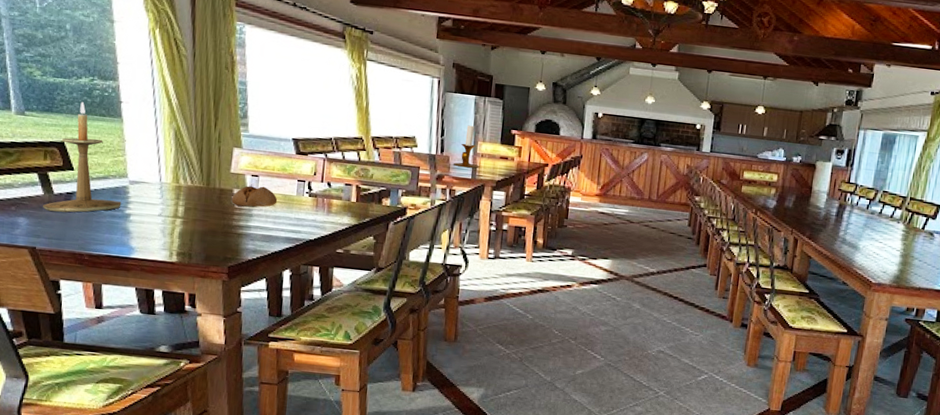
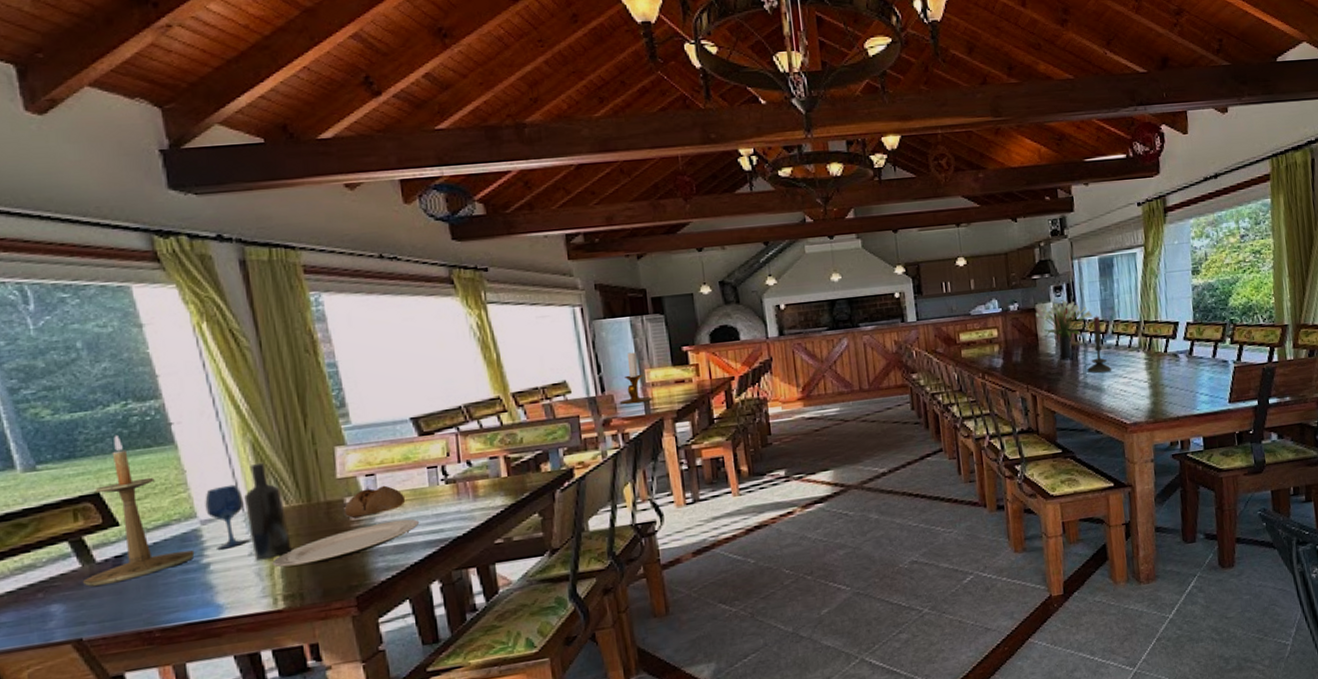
wineglass: none [134,158,163,207] -> present [205,484,248,550]
wine bottle: none [162,146,190,223] -> present [243,462,292,562]
plate: none [174,214,284,235] -> present [272,518,419,568]
flower arrangement: none [814,163,865,216] -> present [1035,300,1093,361]
candle: none [848,182,871,235] -> present [1087,315,1112,374]

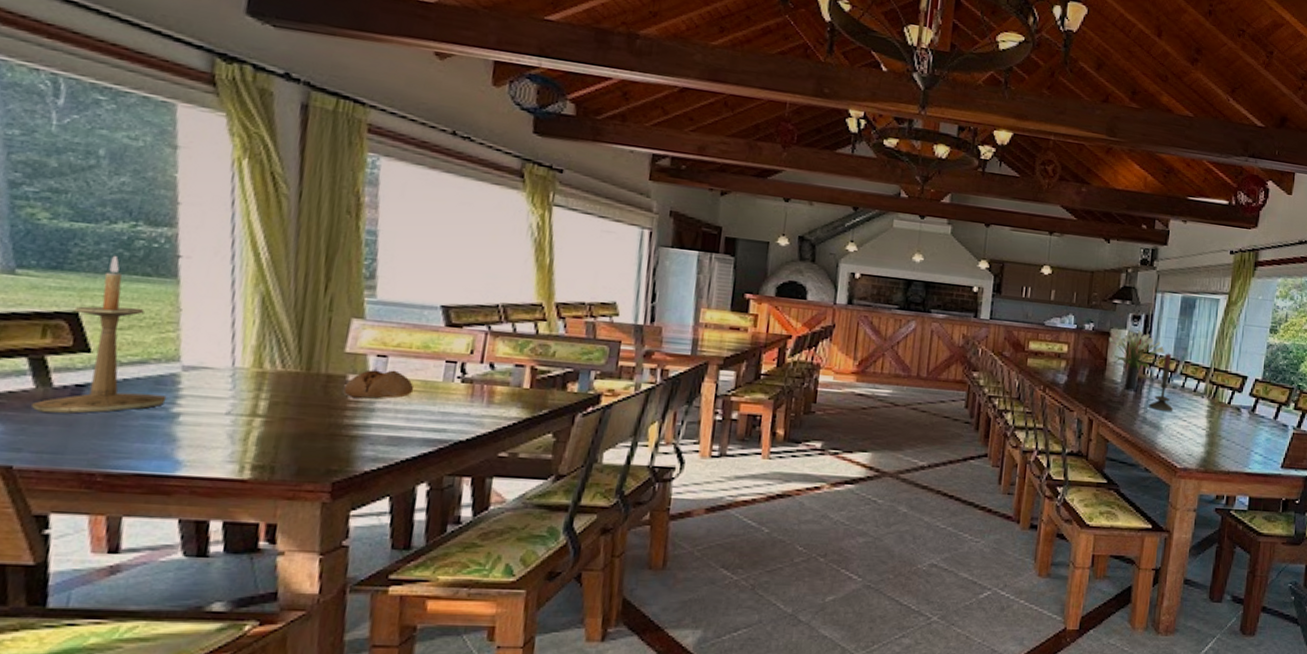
wineglass: present [205,484,248,550] -> none [191,334,237,402]
wine bottle: present [243,462,292,562] -> none [231,317,281,424]
plate: present [272,518,419,568] -> none [249,408,422,438]
candlestick: present [620,352,652,404] -> none [667,287,702,342]

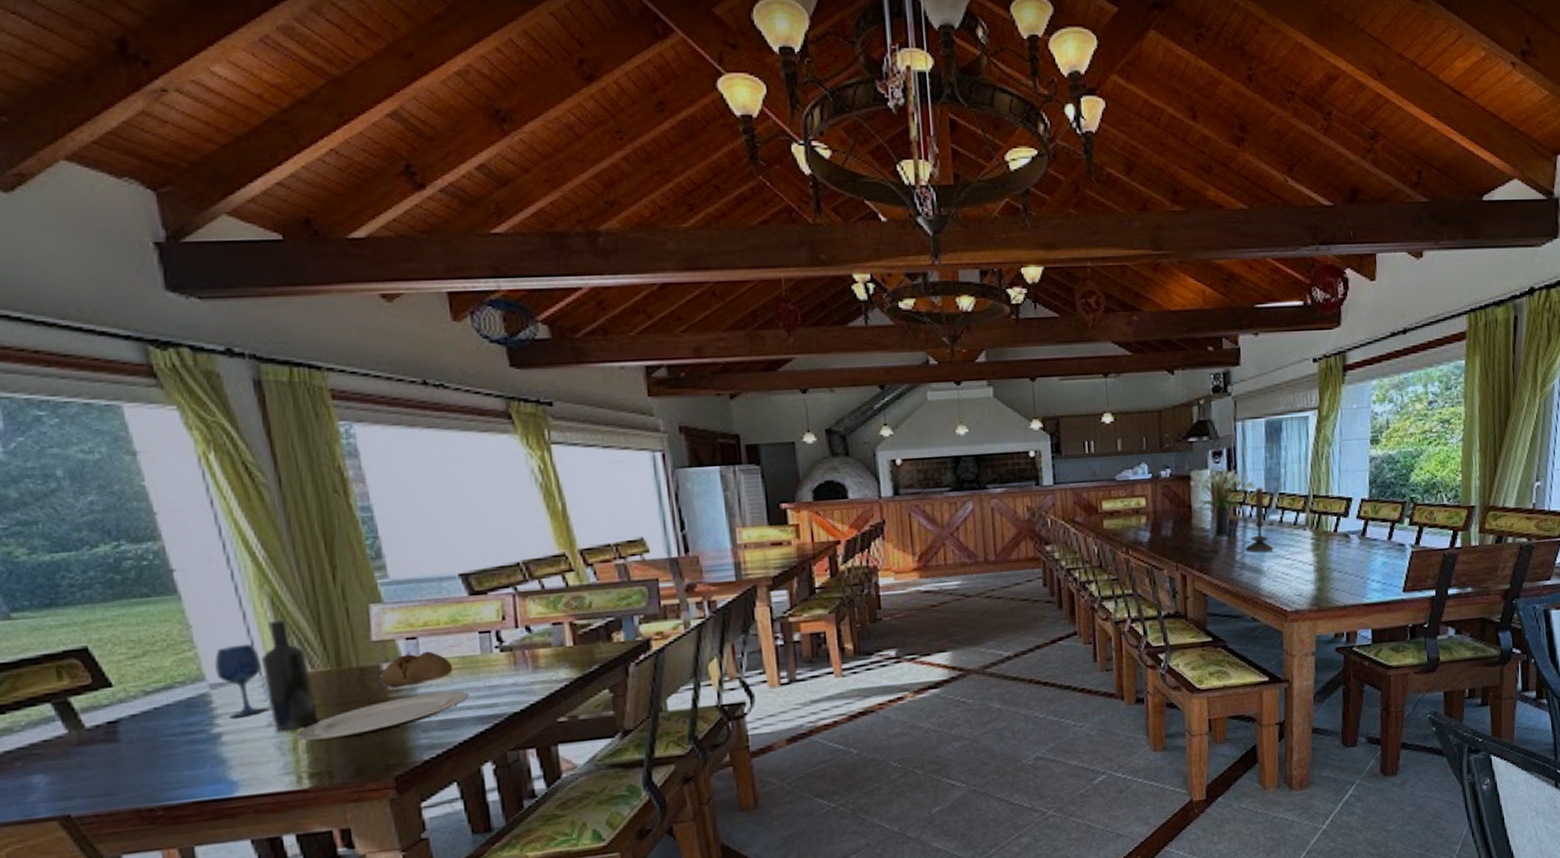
candlestick: present [30,255,167,414] -> none [68,581,203,757]
wineglass: none [191,334,237,402] -> present [214,643,267,719]
wine bottle: none [231,317,281,424] -> present [260,619,319,734]
plate: none [249,408,422,438] -> present [295,690,469,741]

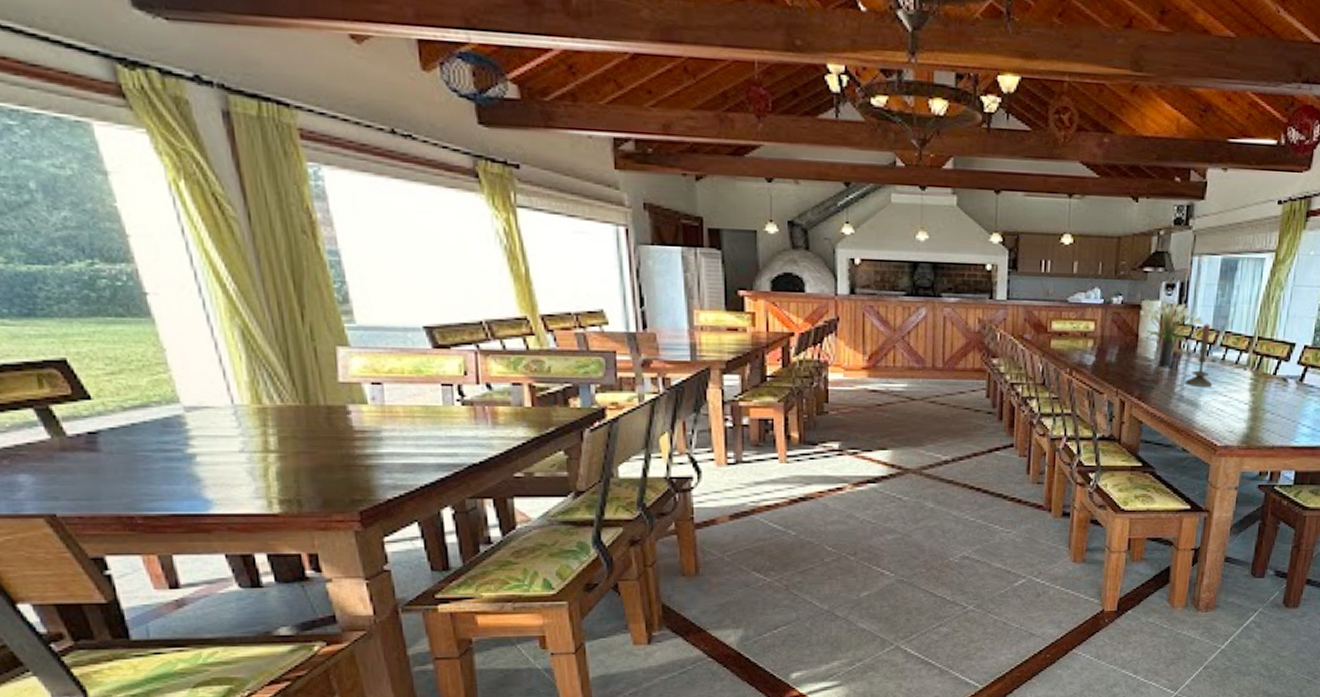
wineglass: present [214,643,267,719] -> none [188,372,239,441]
wine bottle: present [260,619,319,734] -> none [232,352,288,460]
plate: present [295,690,469,741] -> none [266,437,430,471]
bread: present [380,651,454,687] -> none [347,397,417,428]

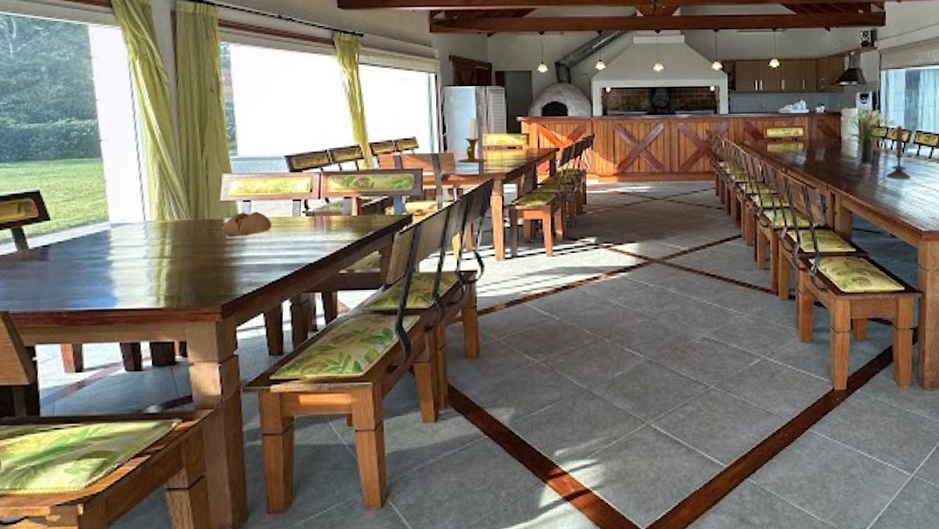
bread: none [347,397,417,428] -> present [222,211,272,236]
candlestick: none [663,288,699,347] -> present [459,117,486,163]

